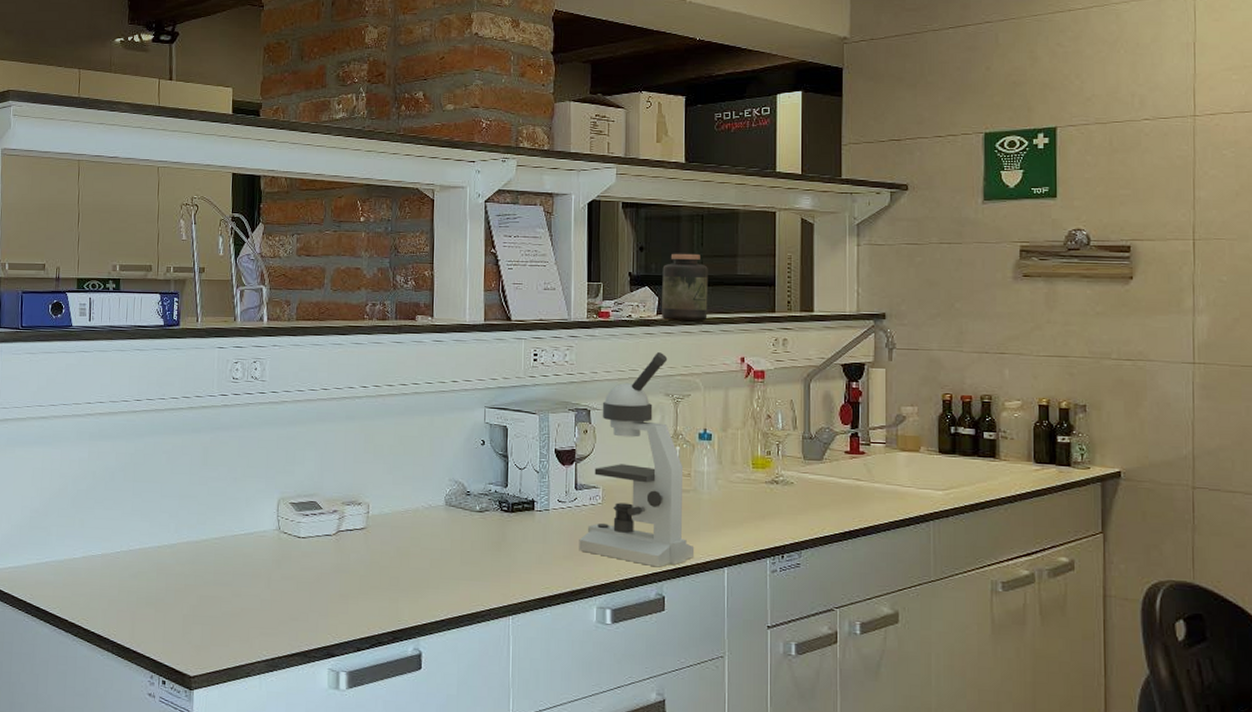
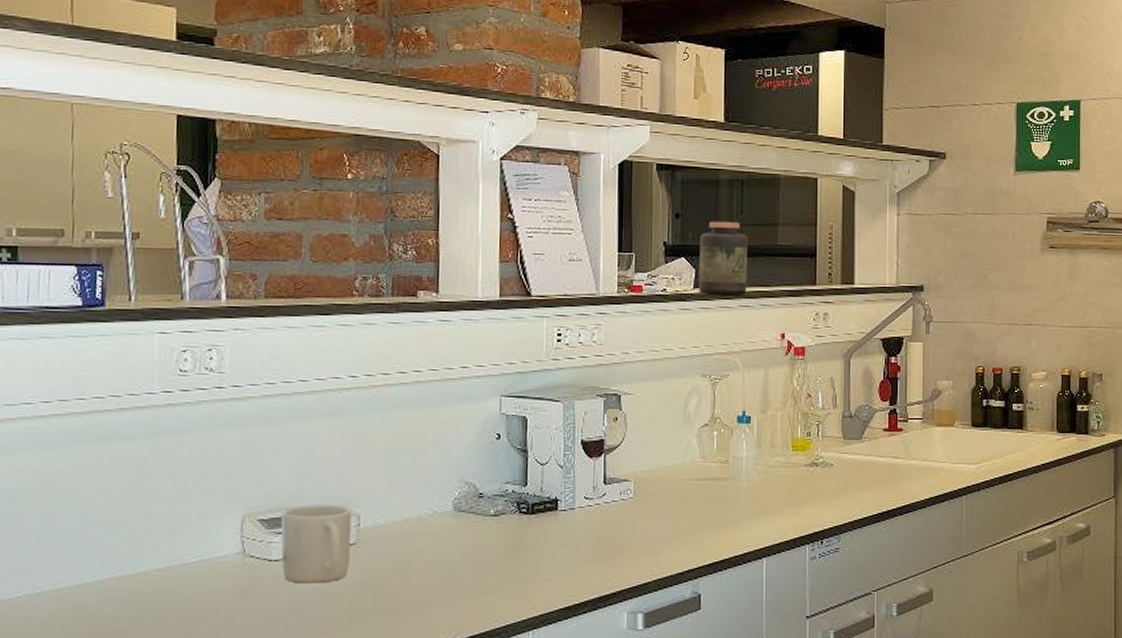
mug: none [307,493,363,559] -> present [280,505,353,584]
microscope: present [579,351,695,568] -> none [608,328,733,564]

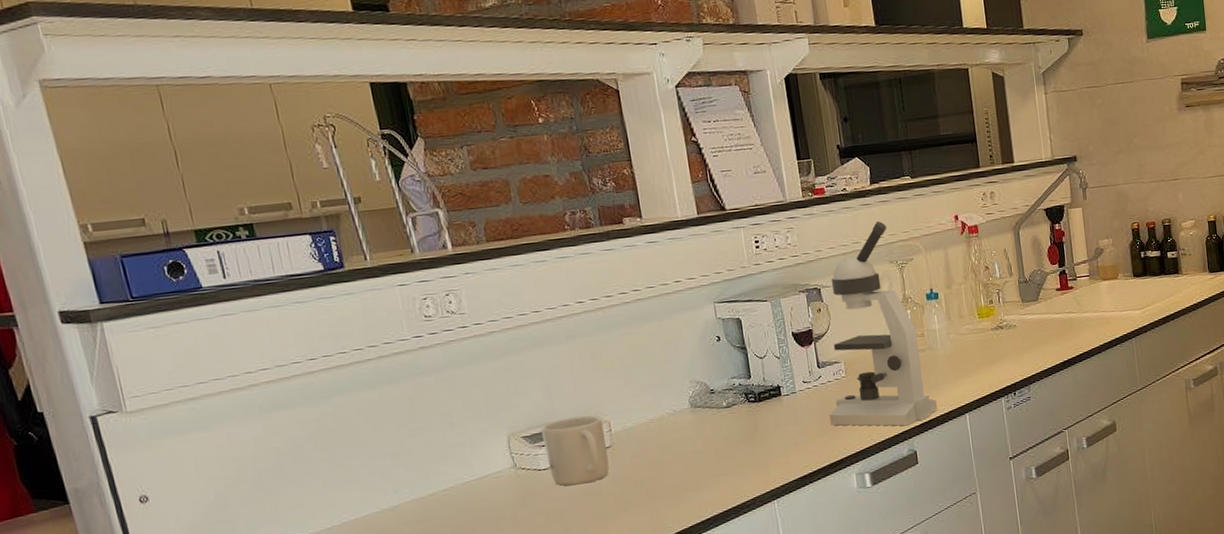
microscope: none [608,328,733,564] -> present [829,220,938,426]
jar: present [699,221,748,295] -> none [869,118,919,189]

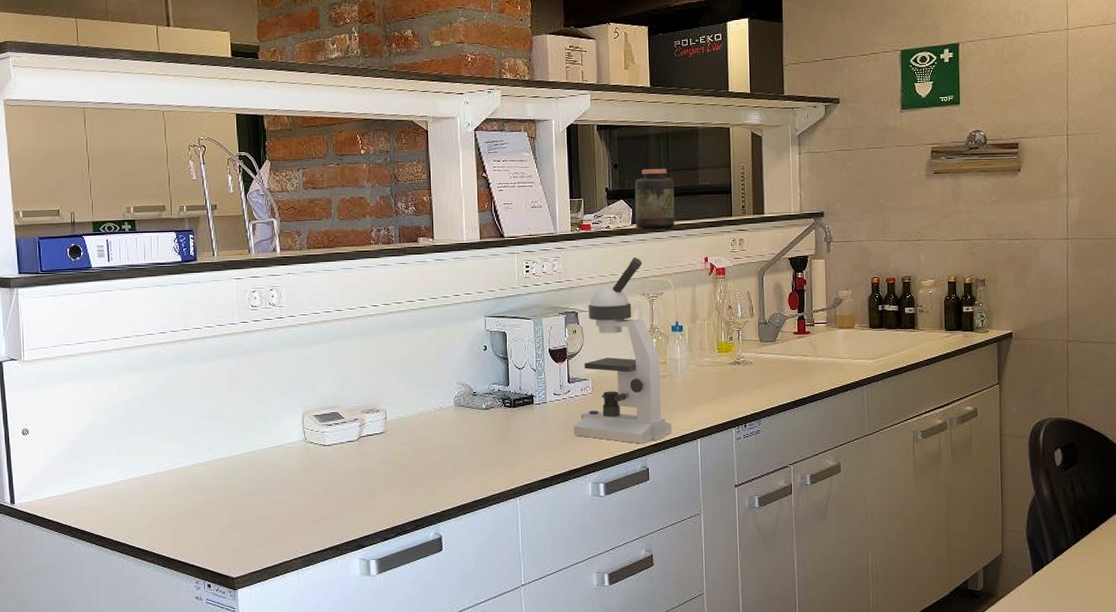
mug: present [540,415,609,486] -> none [329,403,382,462]
jar: none [869,118,919,189] -> present [634,168,675,228]

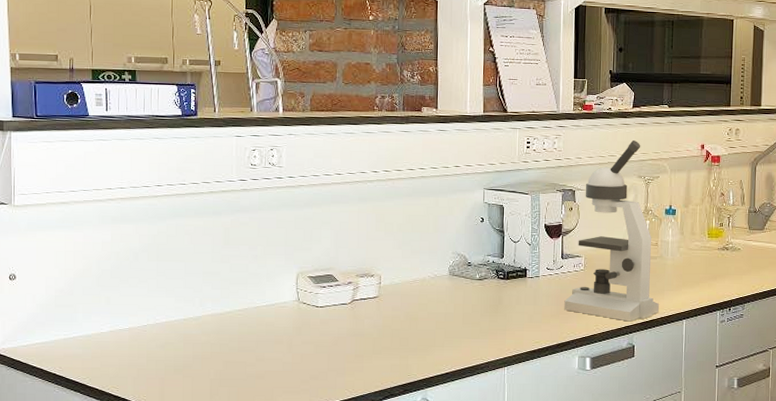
jar: present [634,168,675,228] -> none [637,54,676,113]

